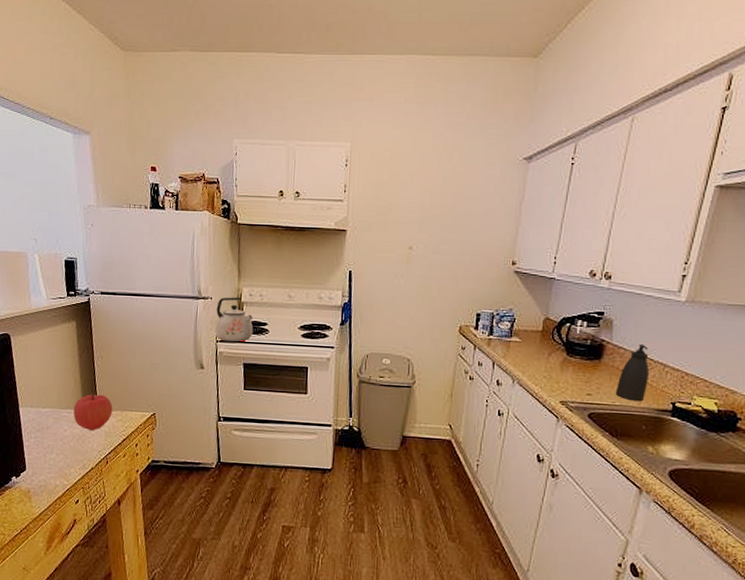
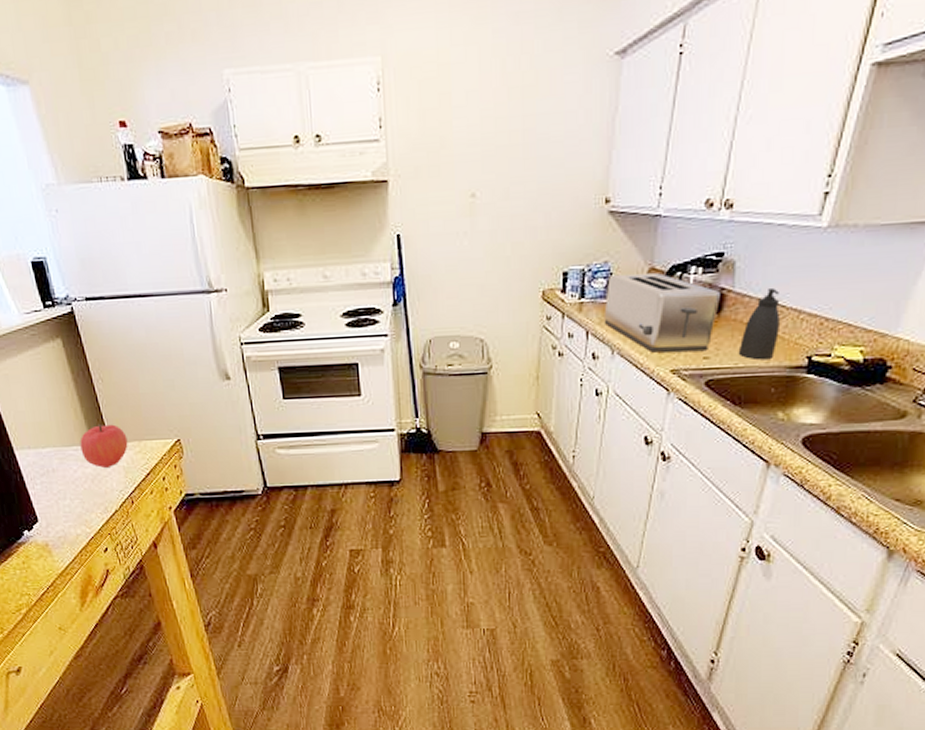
kettle: present [215,297,254,343] -> none [234,285,285,343]
toaster: none [507,319,601,389] -> present [604,272,720,353]

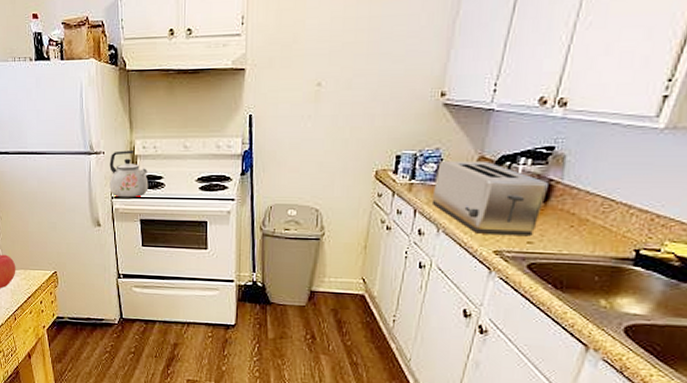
kettle: none [234,285,285,343] -> present [109,150,149,198]
soap dispenser: present [738,289,780,360] -> none [563,183,609,250]

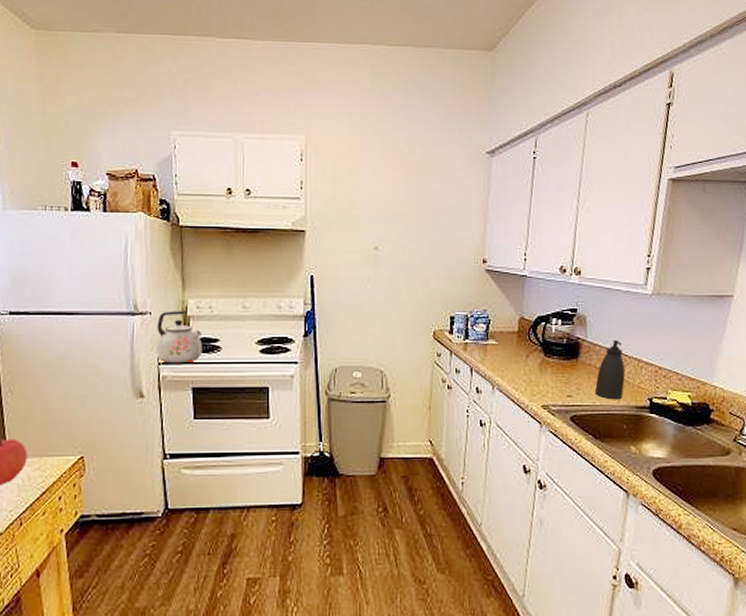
toaster: present [431,160,548,237] -> none [484,321,577,391]
soap dispenser: none [563,183,609,250] -> present [594,341,625,400]

